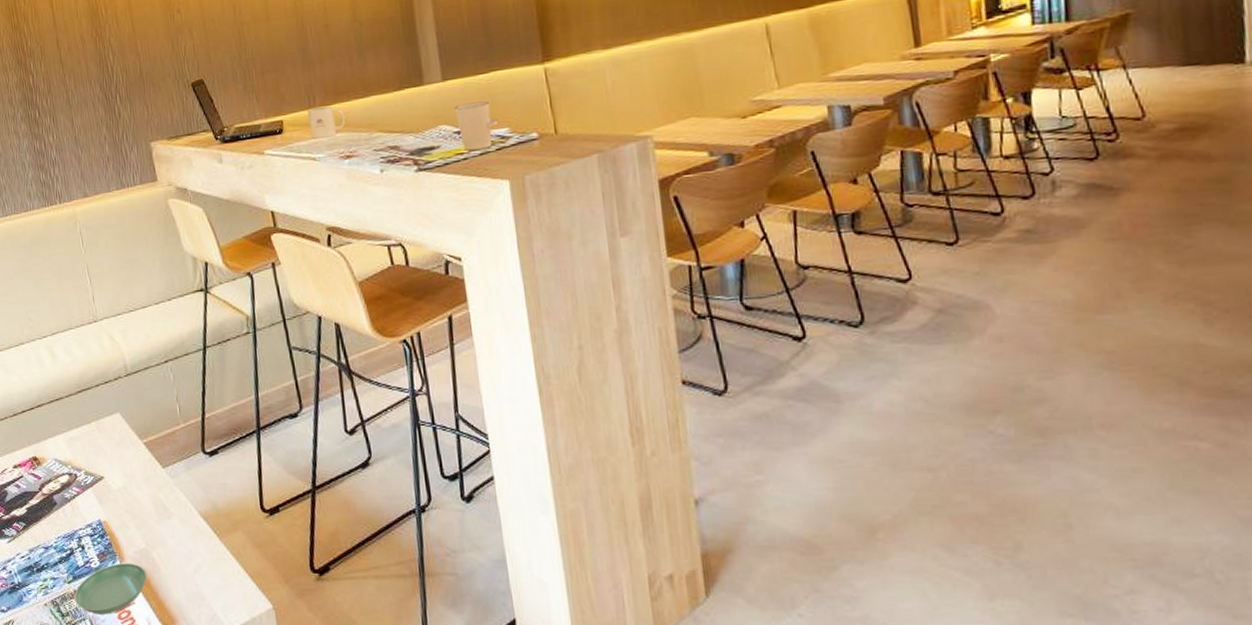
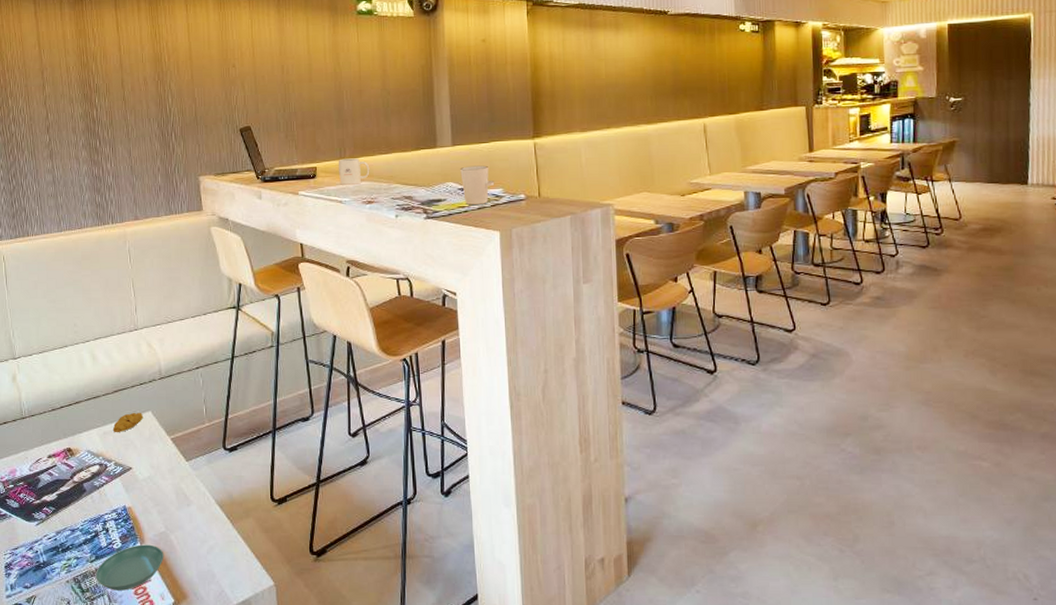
croissant: none [79,414,112,439] -> present [112,412,144,433]

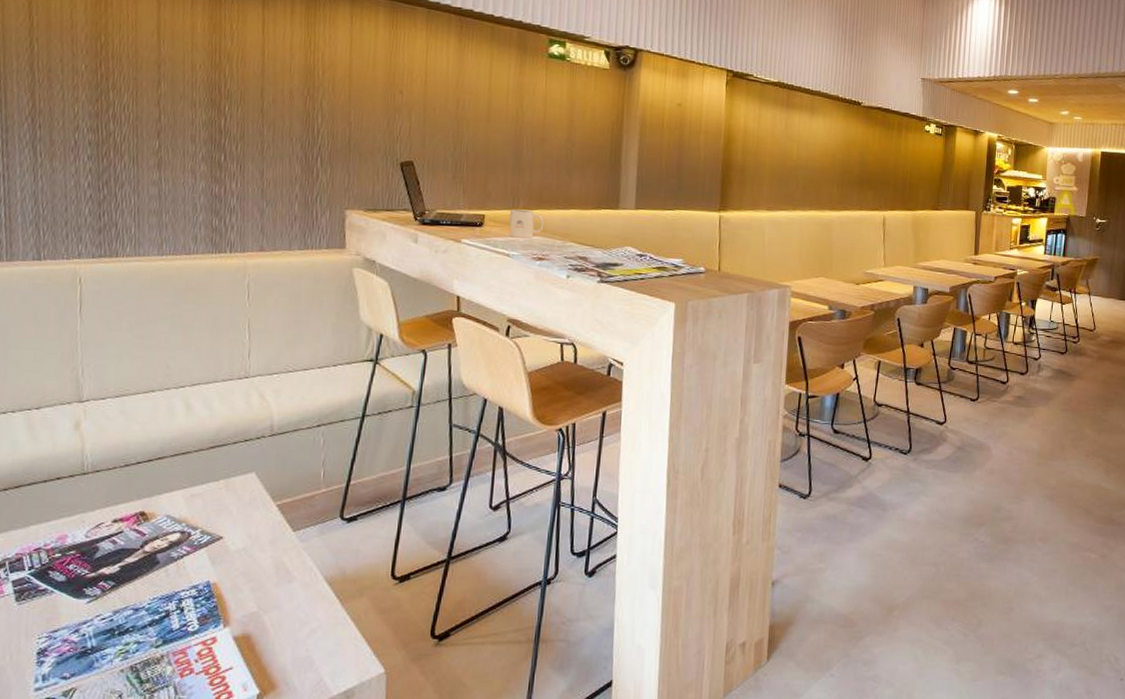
saucer: present [96,544,163,591] -> none [160,627,252,681]
croissant: present [112,412,144,433] -> none [203,472,245,496]
cup: present [460,165,495,206] -> none [640,232,676,274]

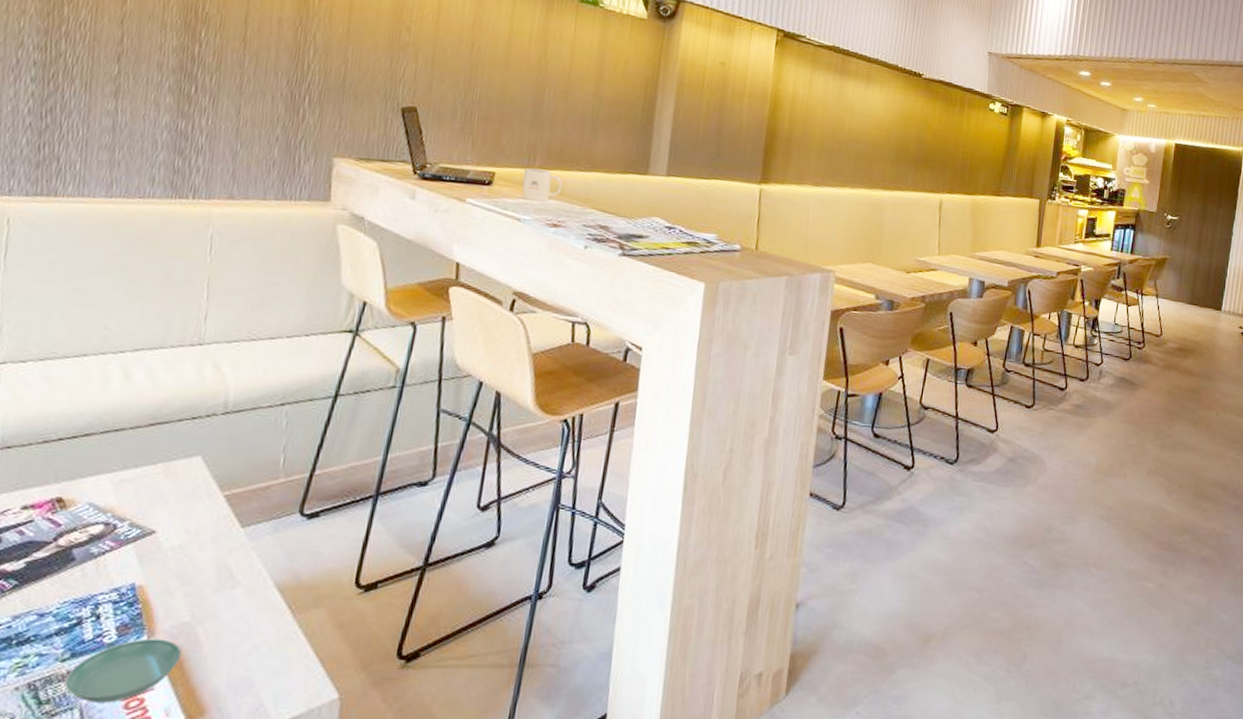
saucer: none [160,627,252,681] -> present [65,638,181,703]

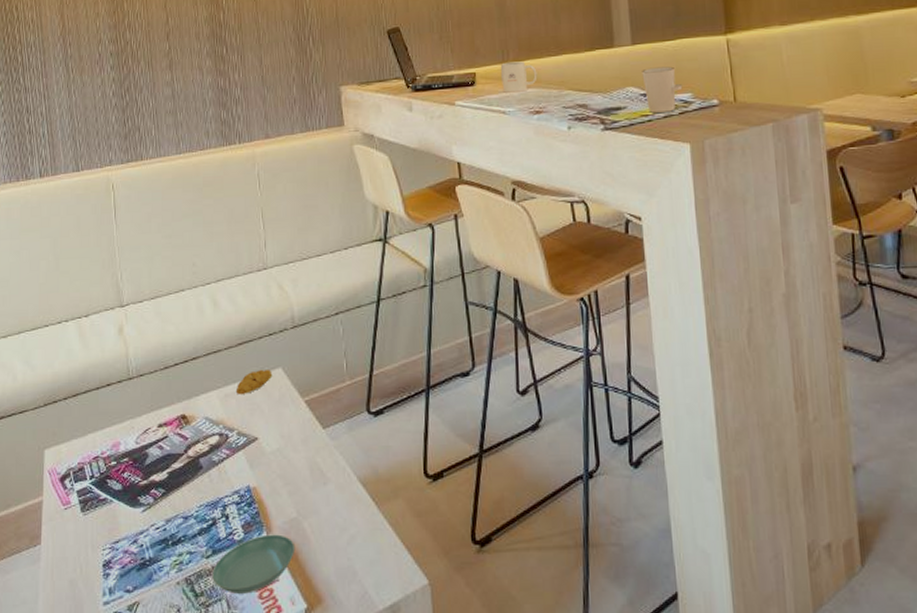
croissant: none [135,455,189,482] -> present [235,369,273,395]
cup: none [670,202,709,249] -> present [642,66,683,114]

